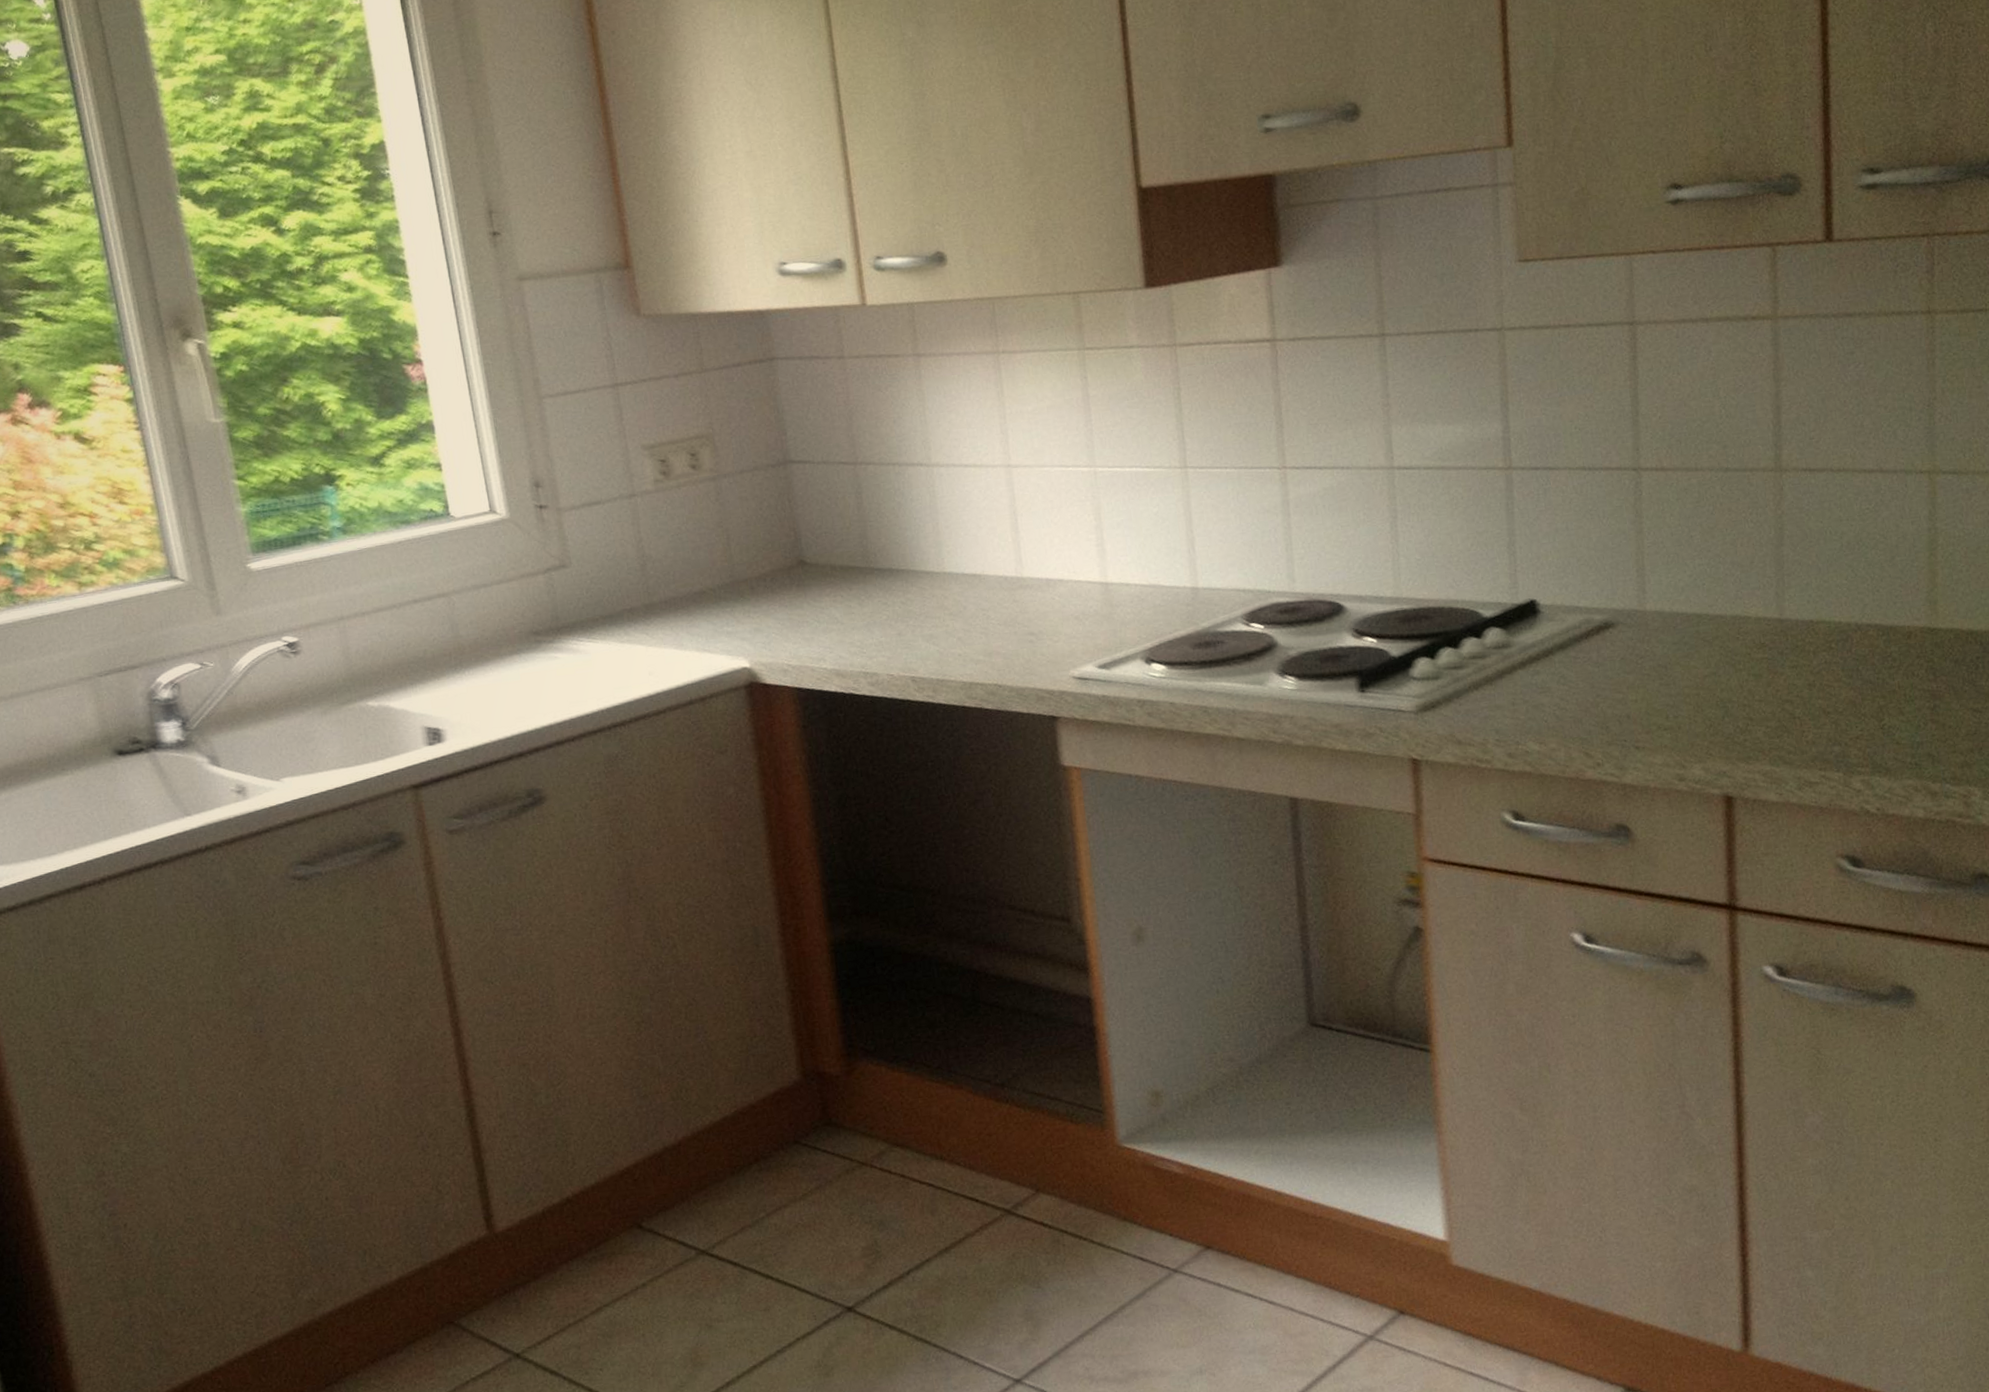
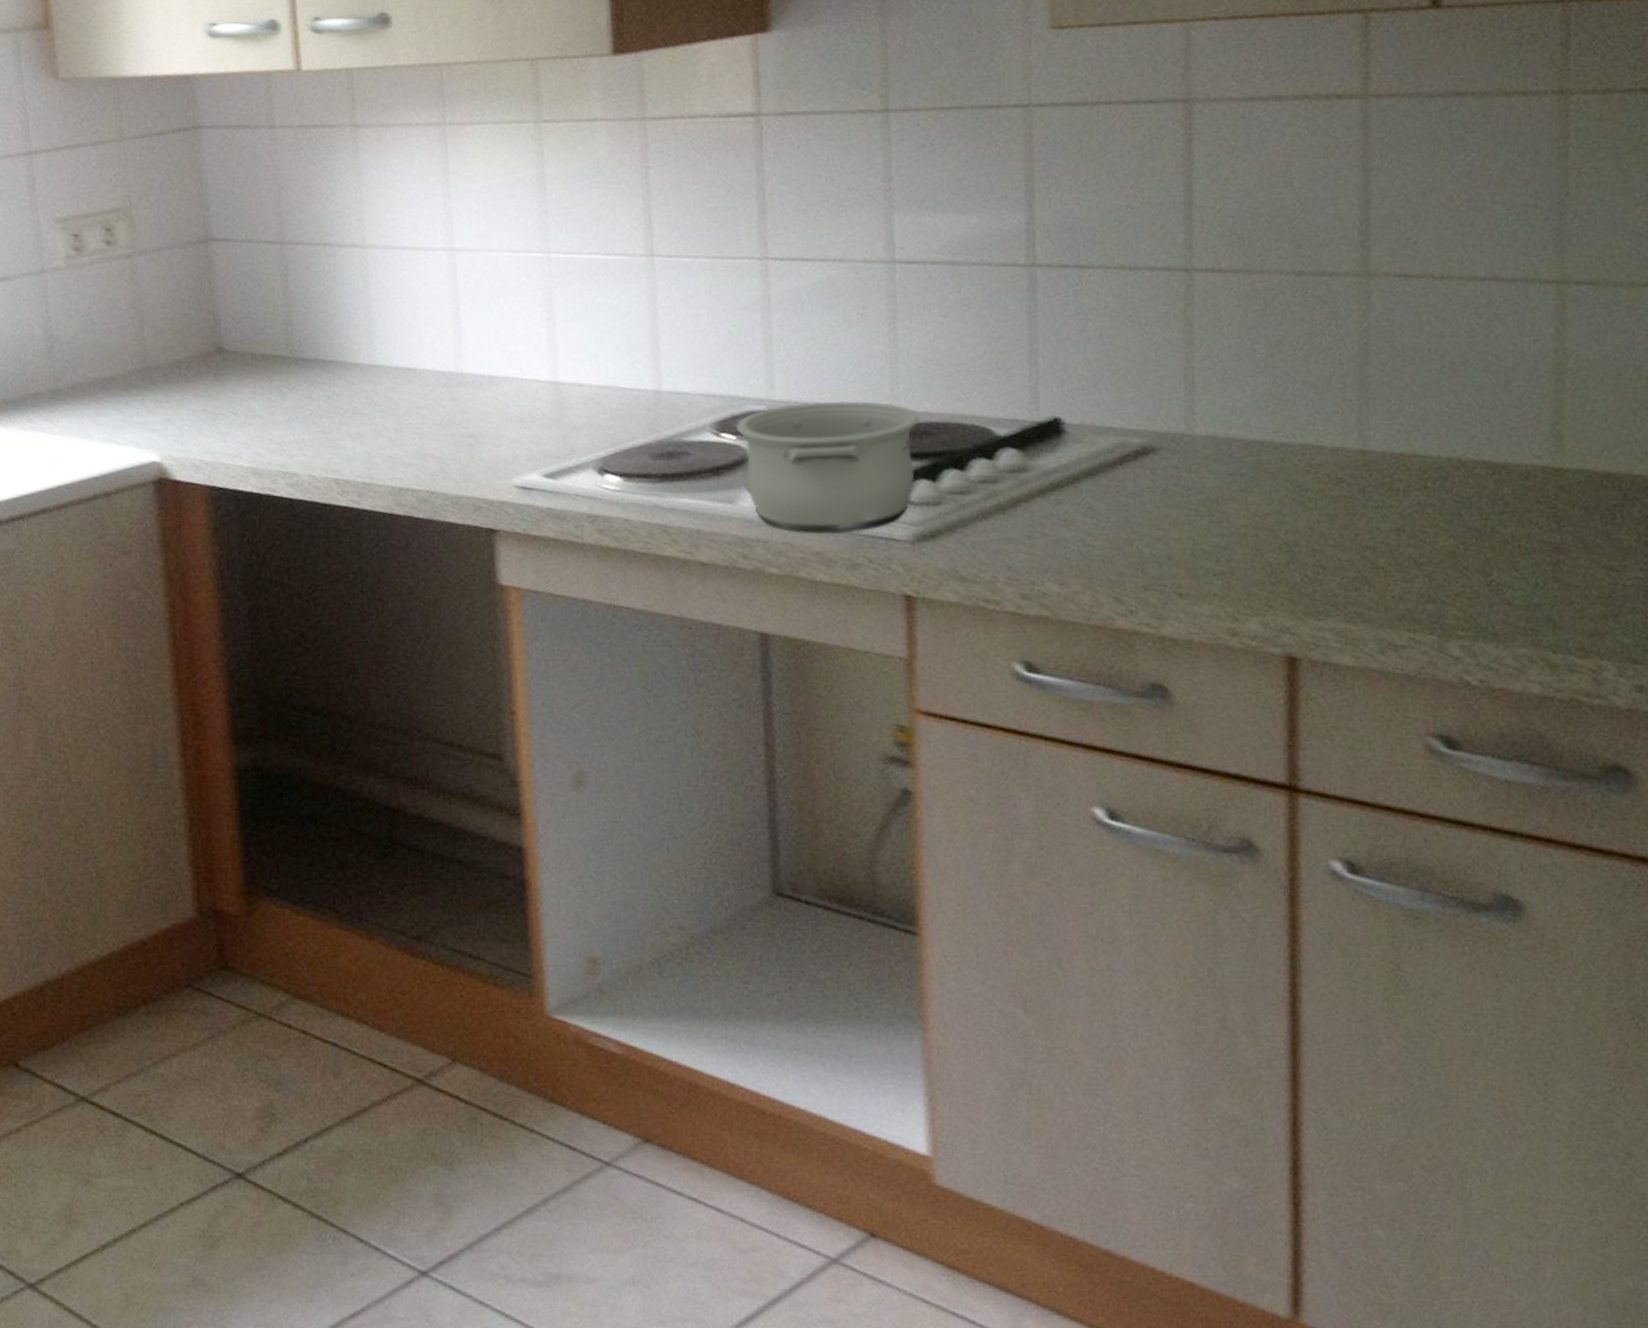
cooking pot: none [1263,590,1419,709] -> present [736,400,919,535]

